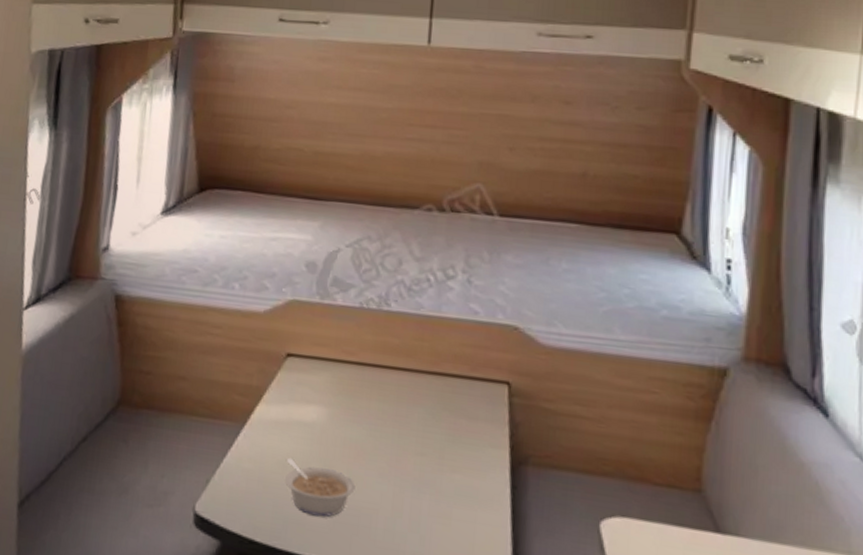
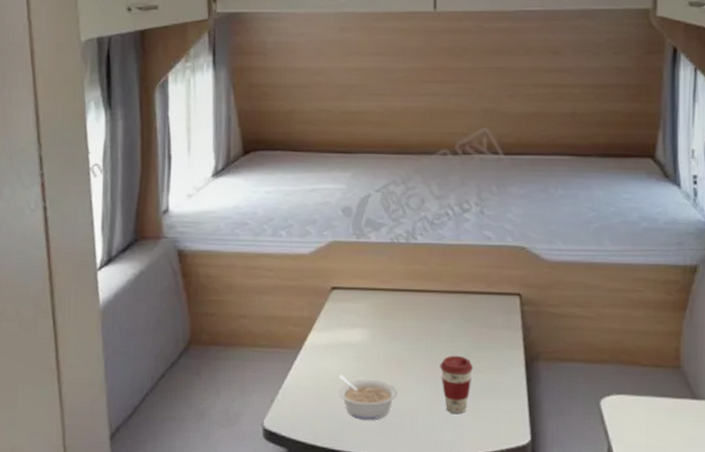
coffee cup: none [407,448,447,521] -> present [440,355,473,415]

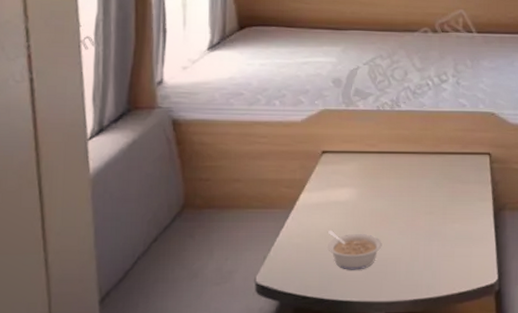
coffee cup: present [440,355,473,415] -> none [420,208,449,261]

